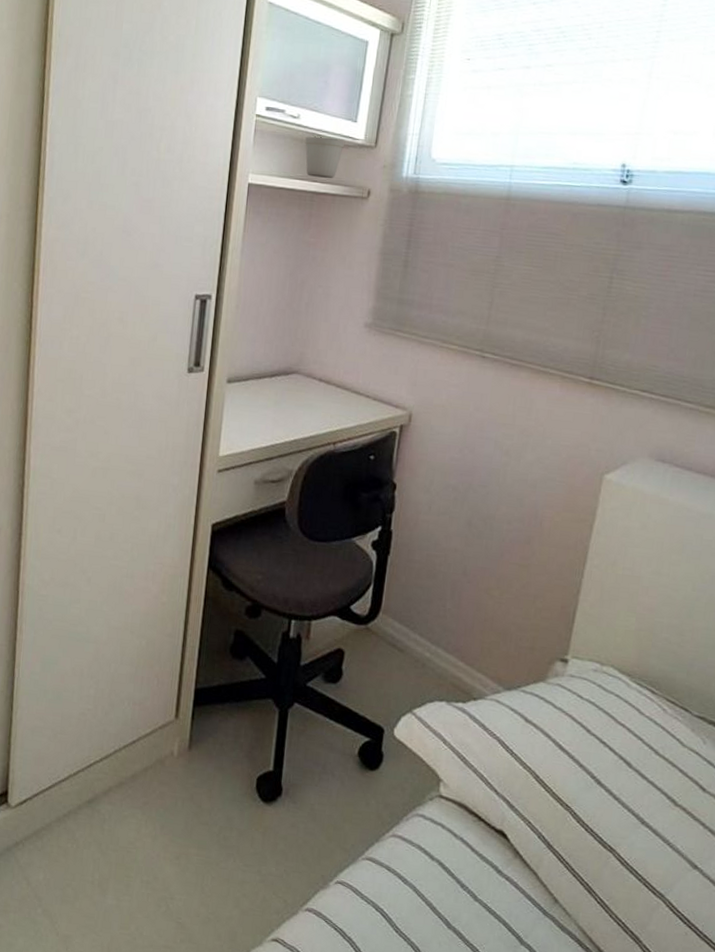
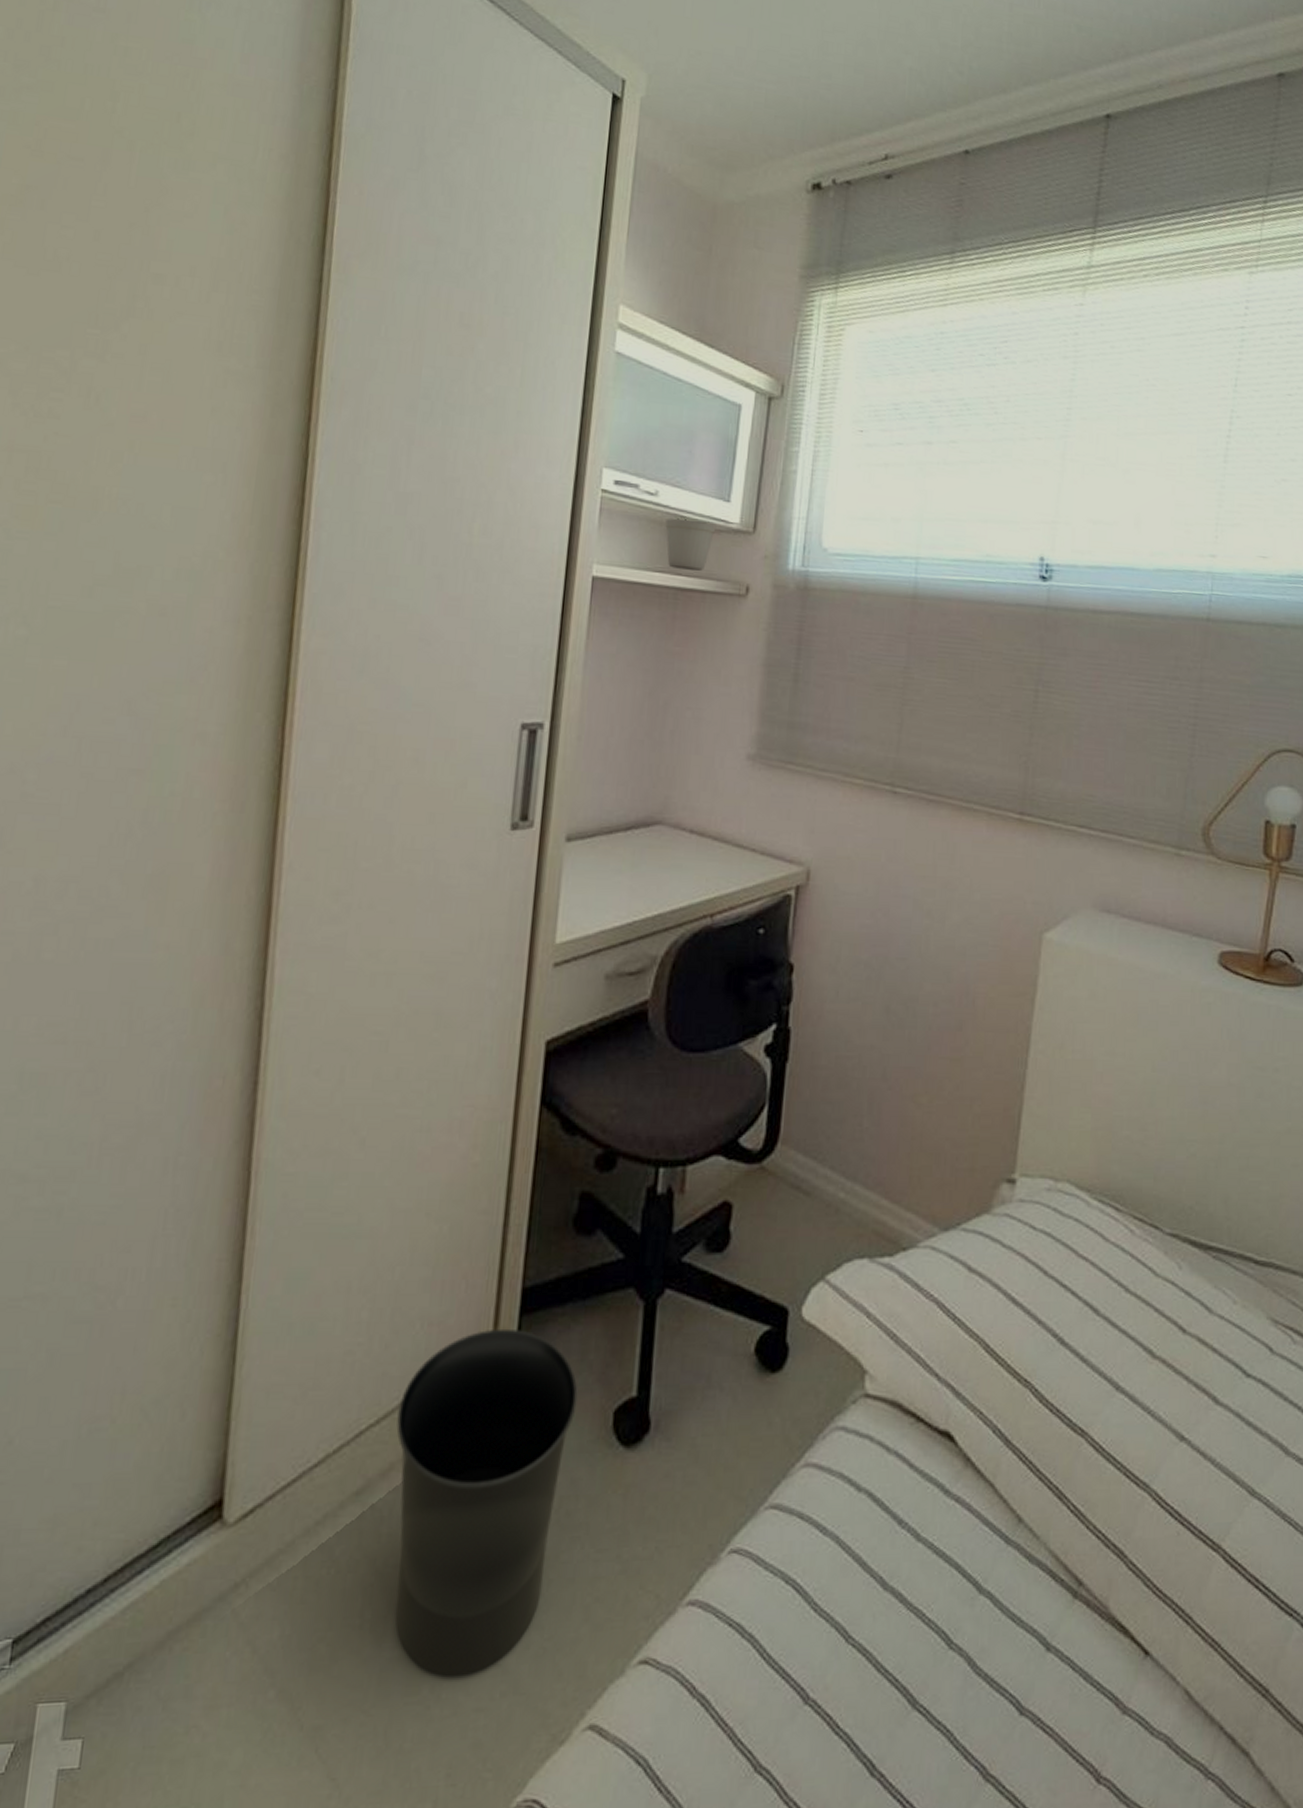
waste bin: none [113,712,233,925] -> present [395,1328,578,1678]

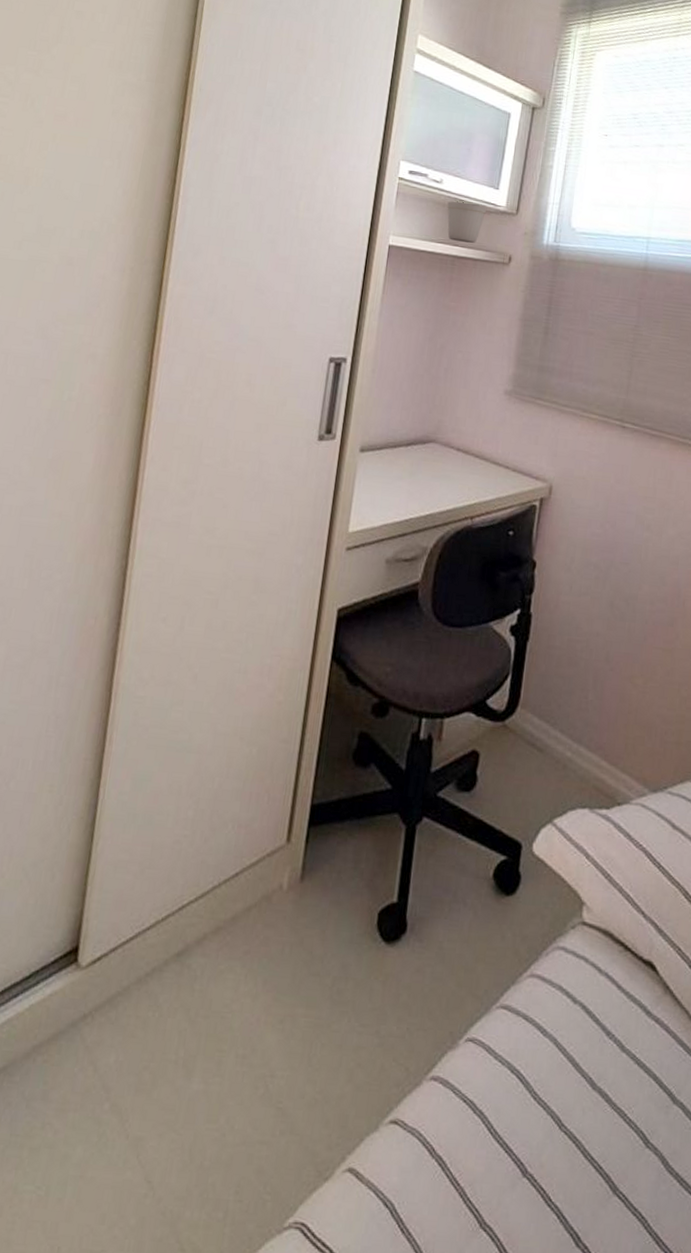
waste bin: present [395,1328,578,1678] -> none [202,835,351,1114]

